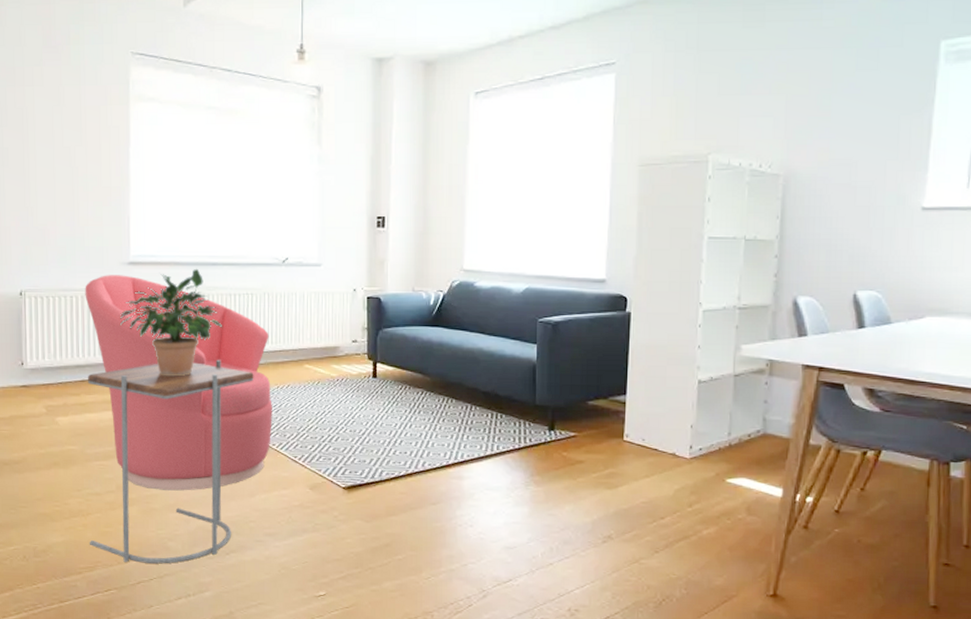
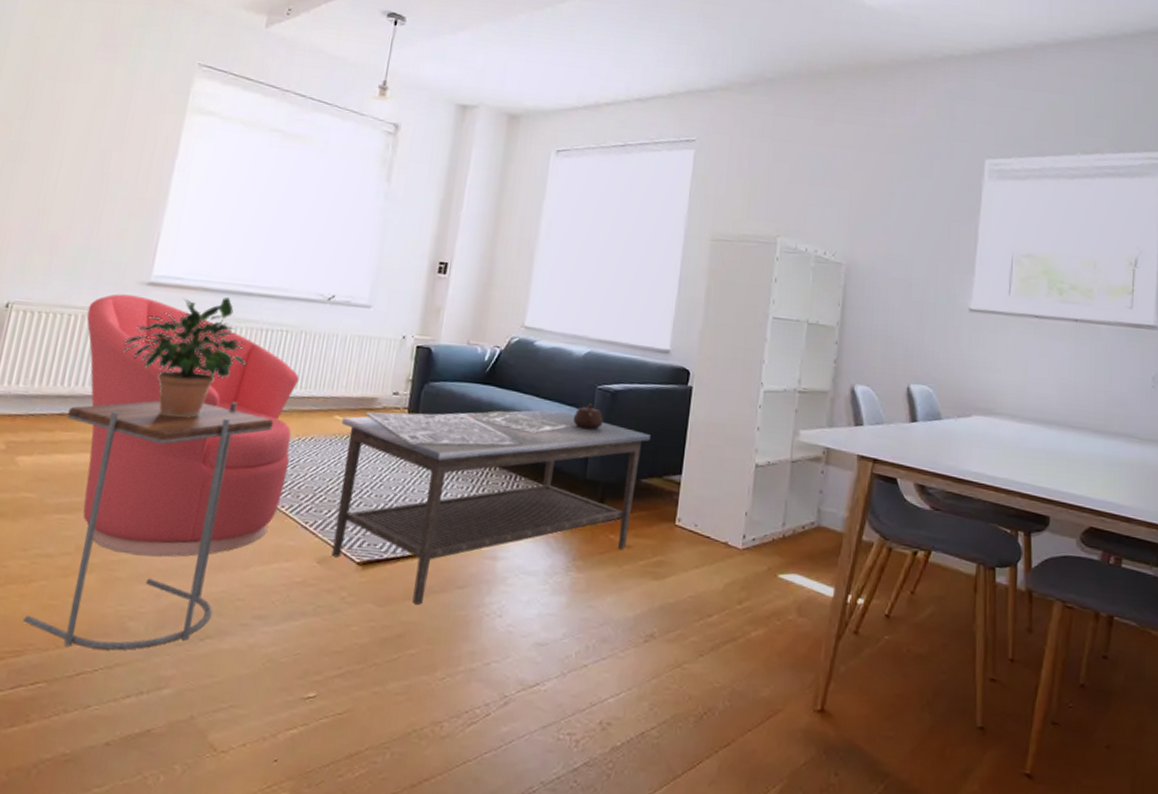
coffee table: none [311,336,593,519] -> present [331,403,650,605]

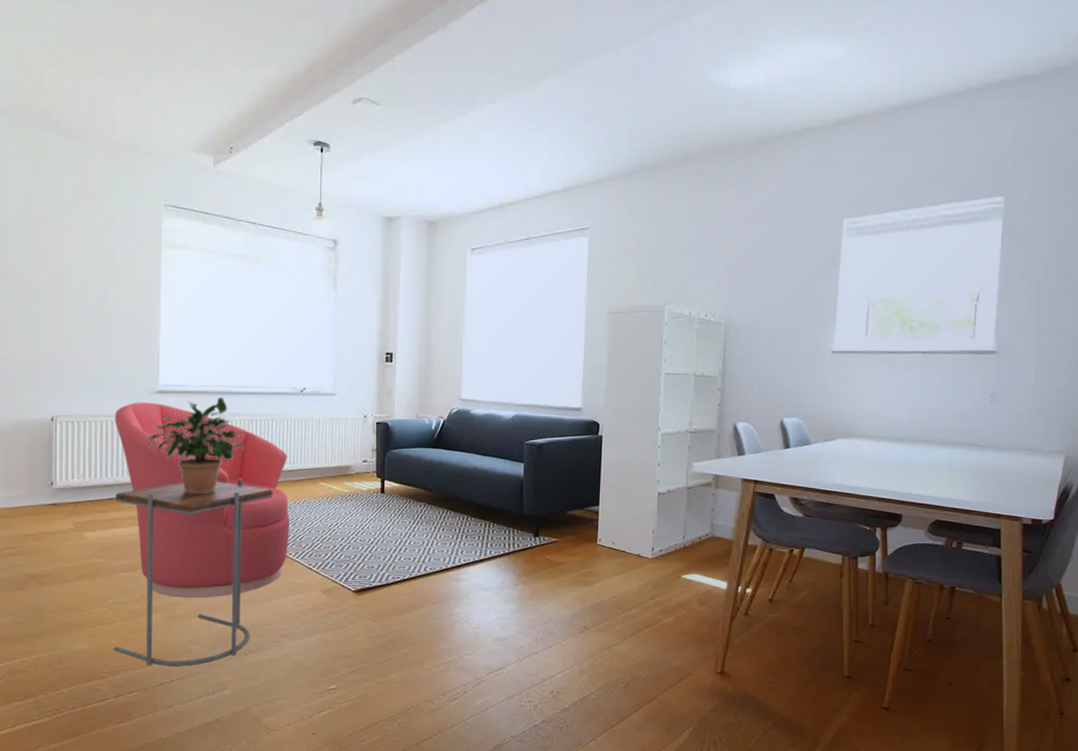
coffee table: present [331,403,650,605] -> none [325,456,571,618]

